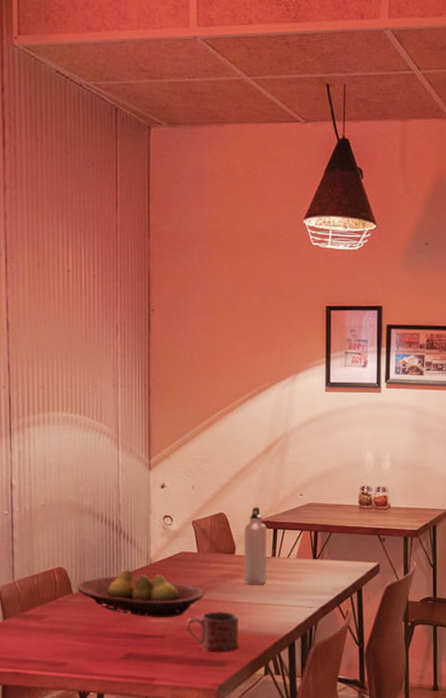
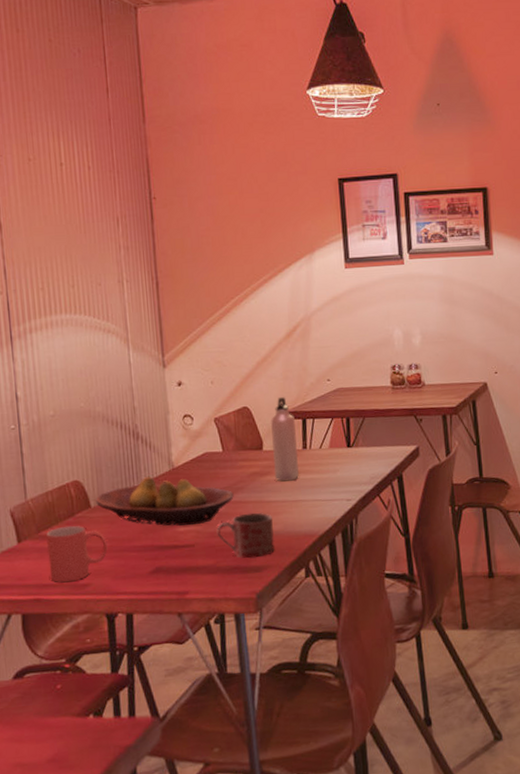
mug: none [30,608,85,660] -> present [46,525,108,583]

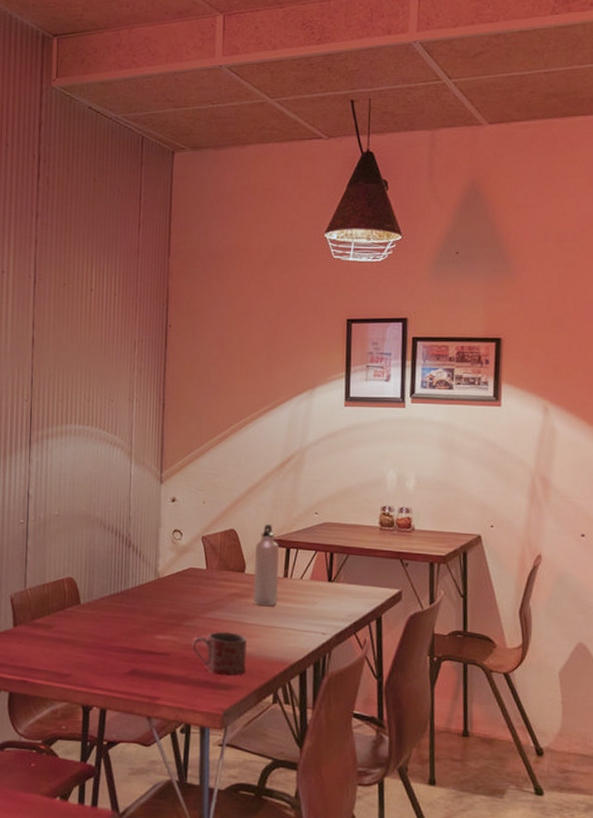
mug: present [46,525,108,583] -> none [37,618,91,670]
fruit bowl: present [96,476,234,526] -> none [85,582,212,635]

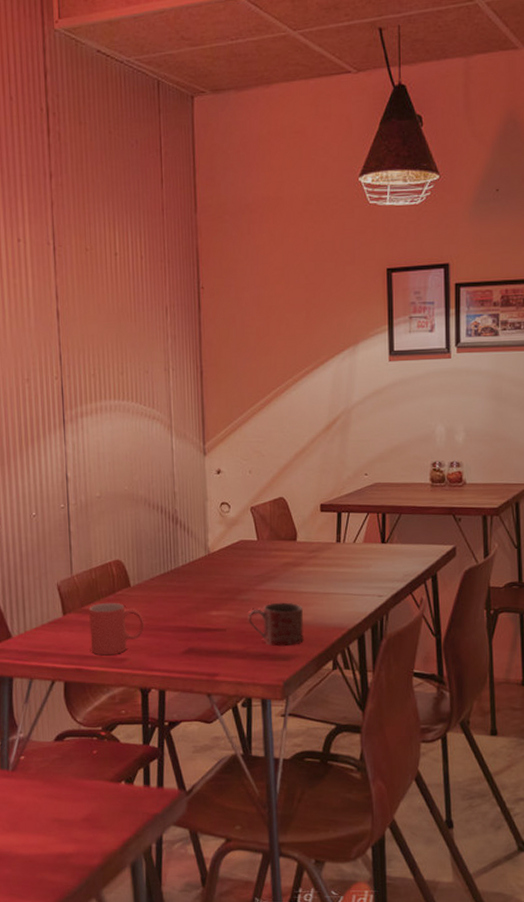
mug: none [37,618,91,670] -> present [89,602,144,656]
water bottle: present [253,523,279,607] -> none [305,488,331,573]

